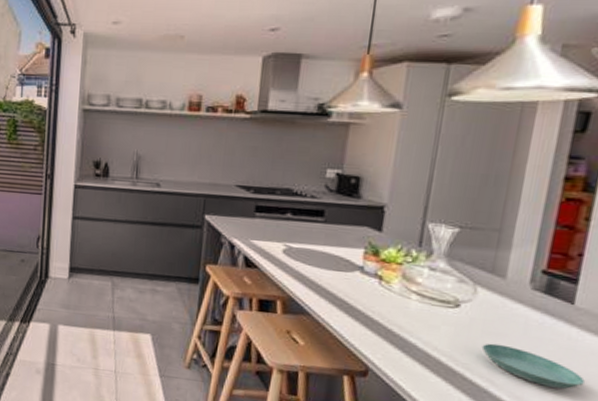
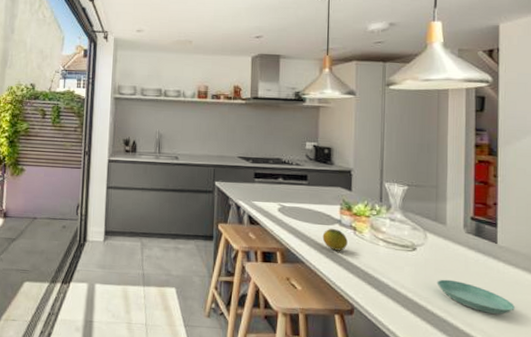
fruit: none [337,275,370,304] -> present [322,228,348,251]

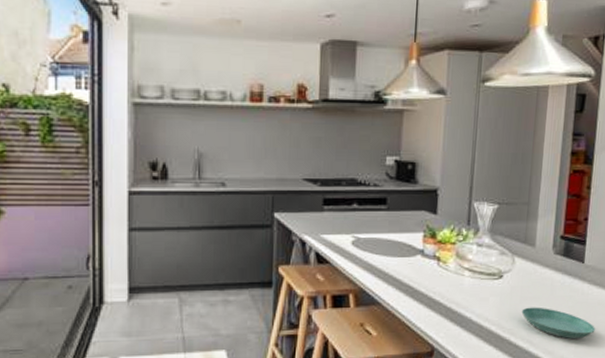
fruit: present [322,228,348,251] -> none [402,260,430,286]

